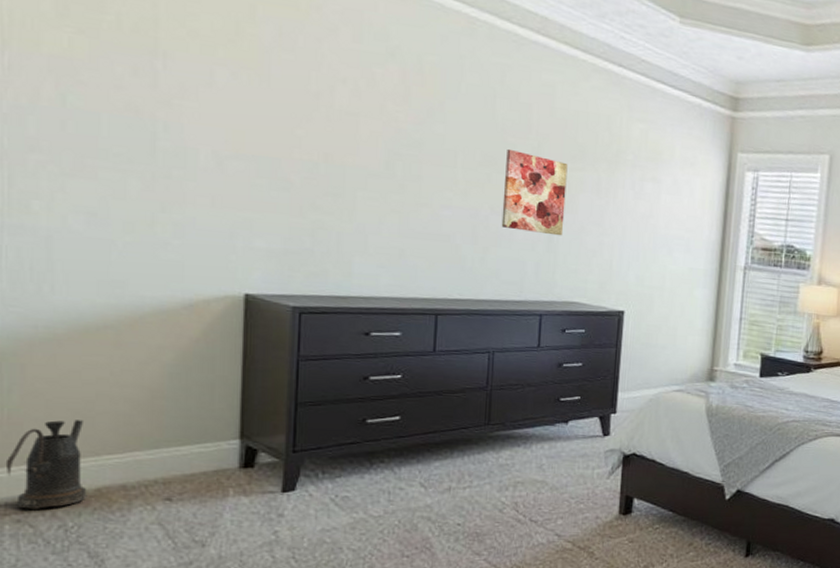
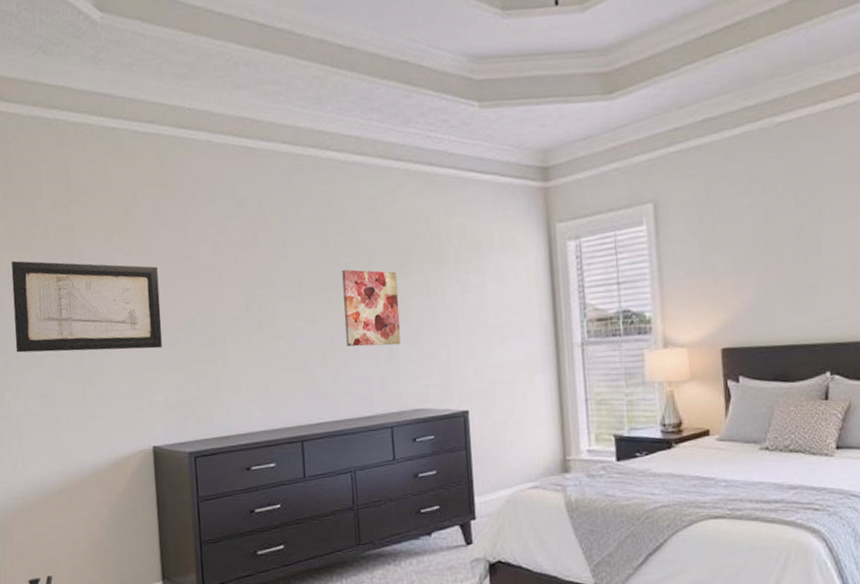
wall art: none [54,43,275,188] -> present [11,260,162,353]

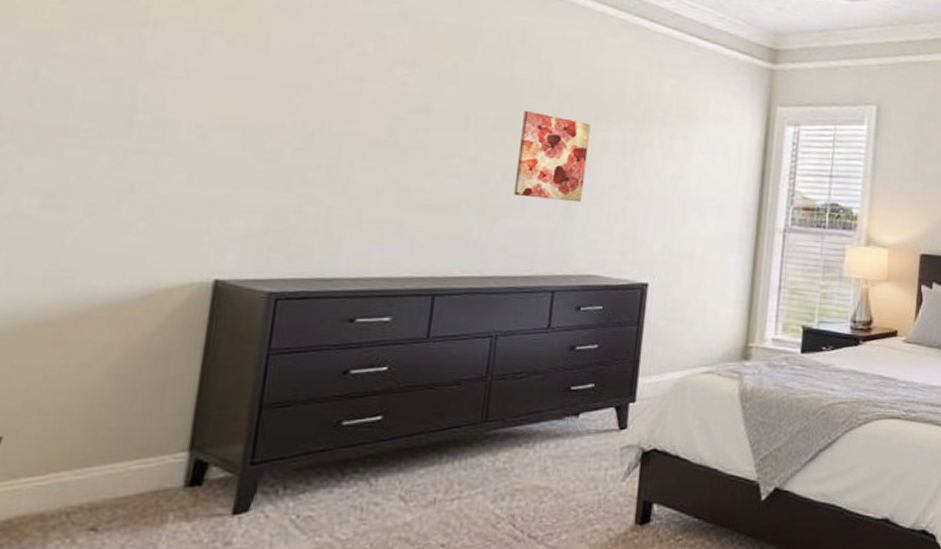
wall art: present [11,260,162,353] -> none [16,15,272,161]

